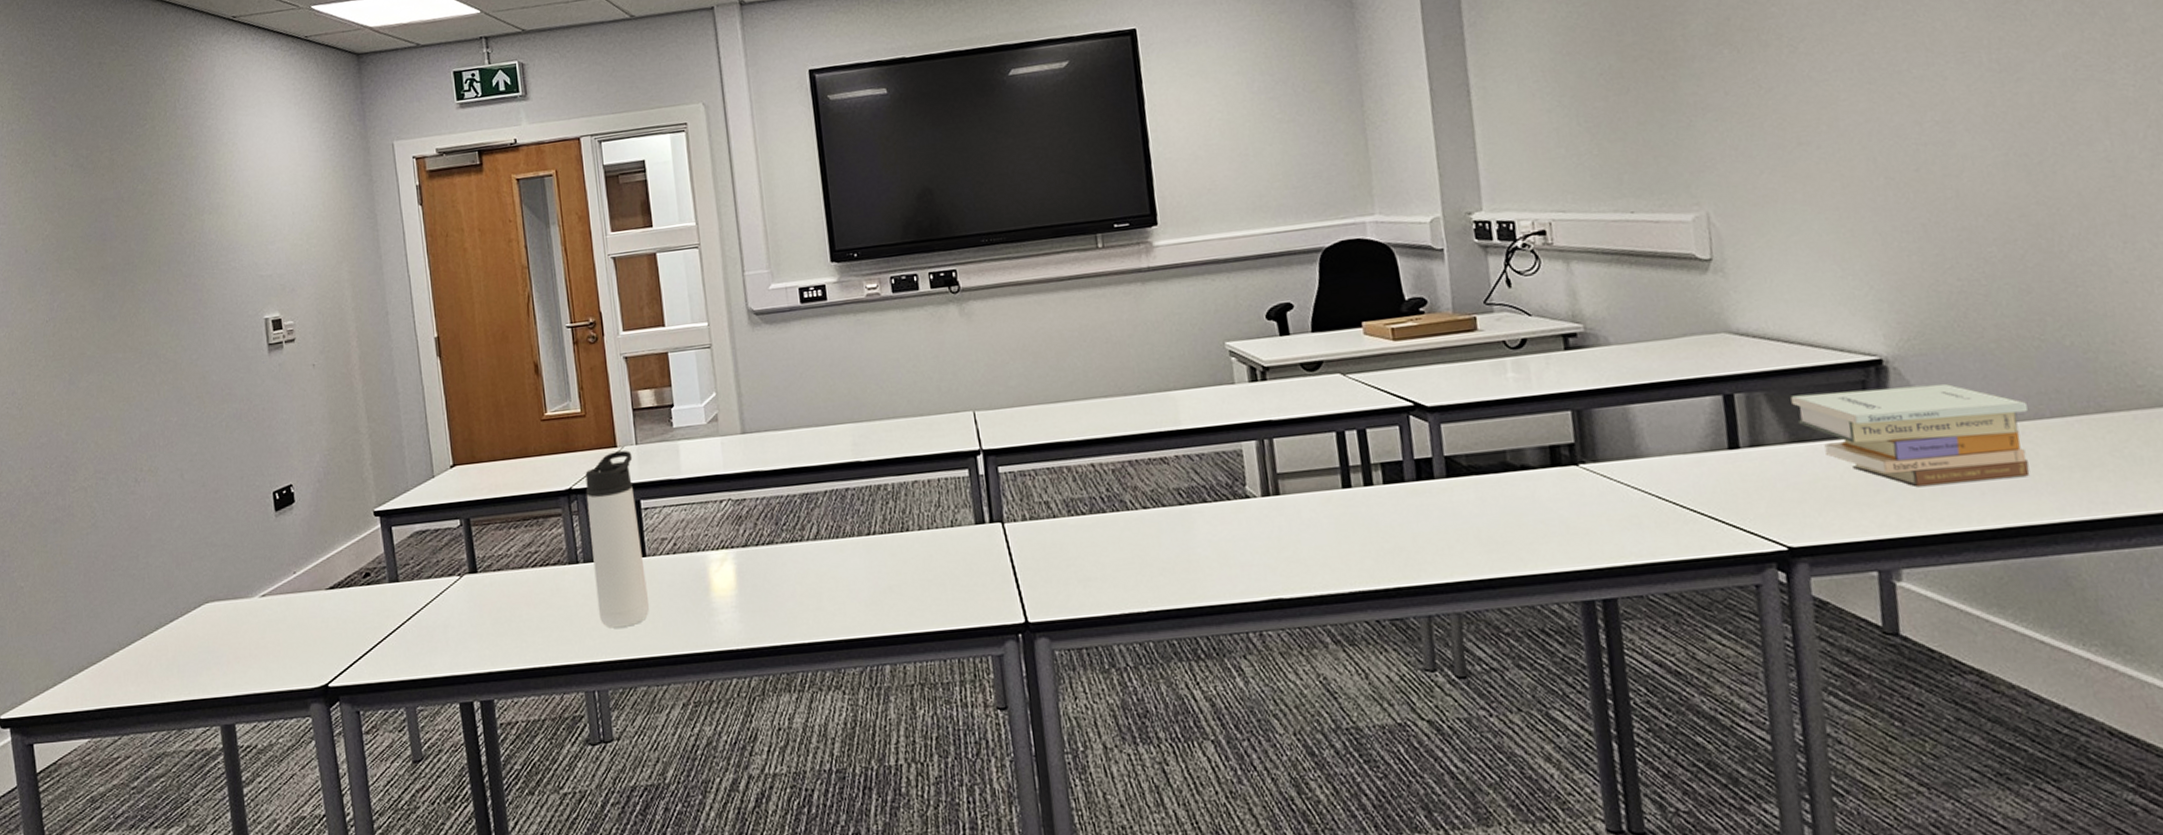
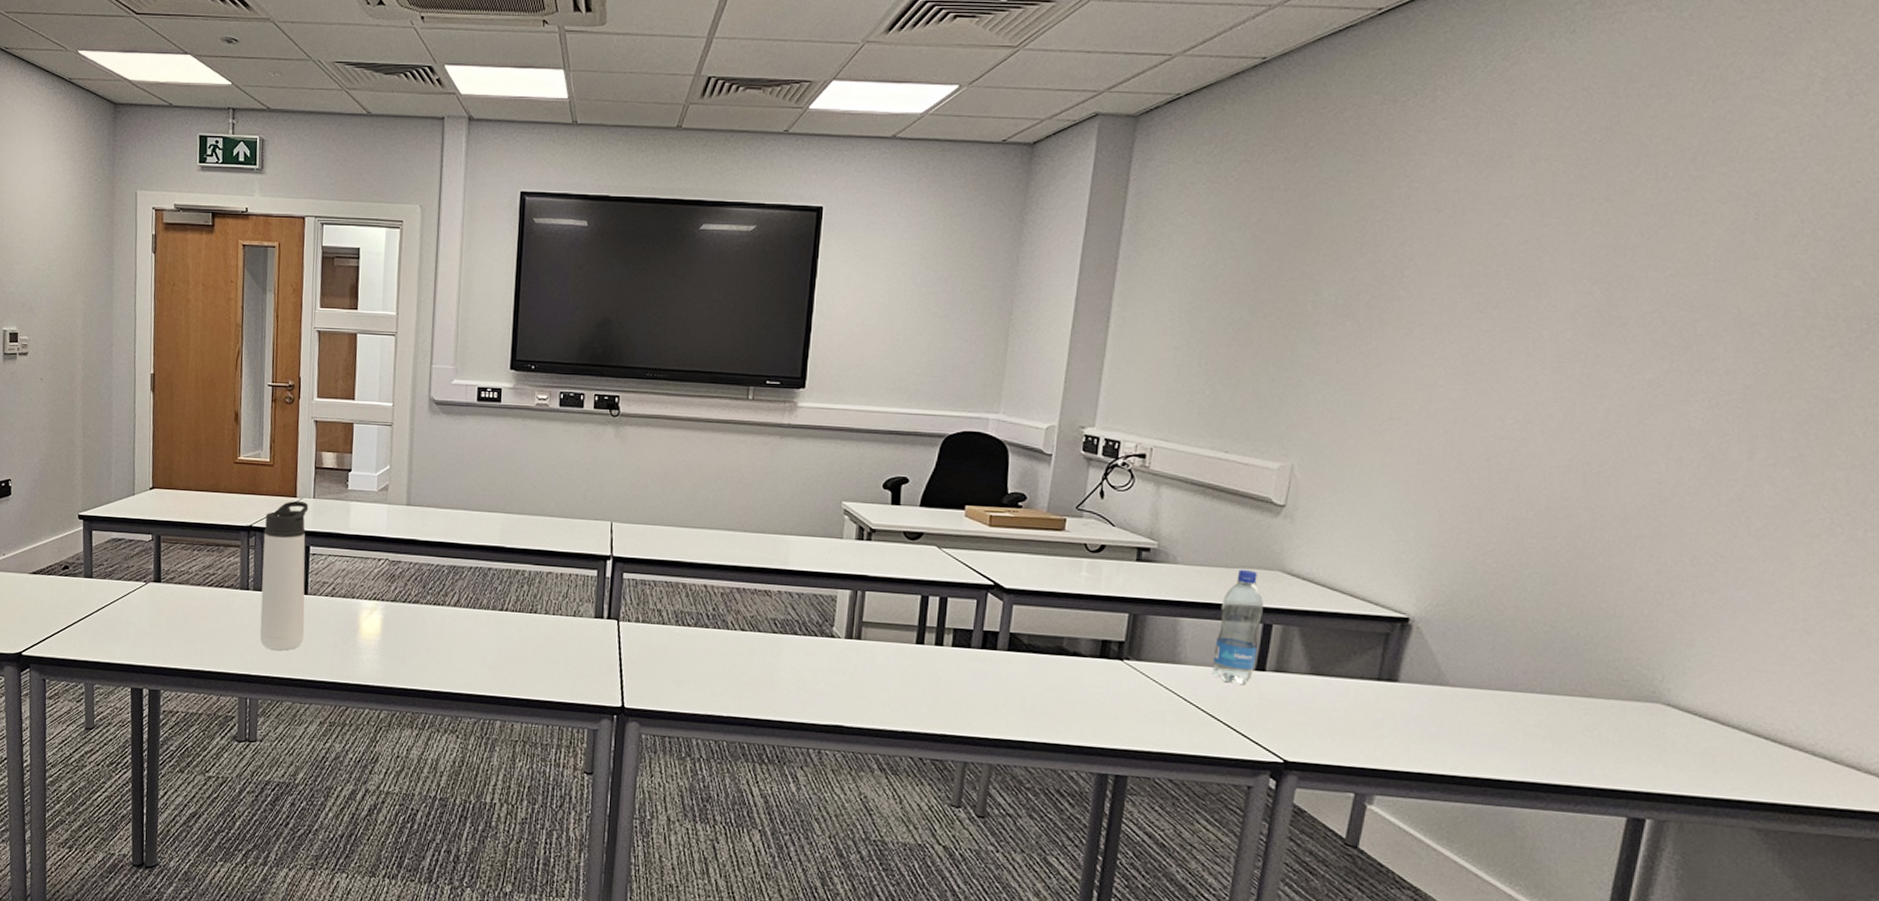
bottle: none [1671,337,1728,470] -> present [1212,569,1263,686]
books: present [1790,383,2030,488] -> none [1321,635,1524,739]

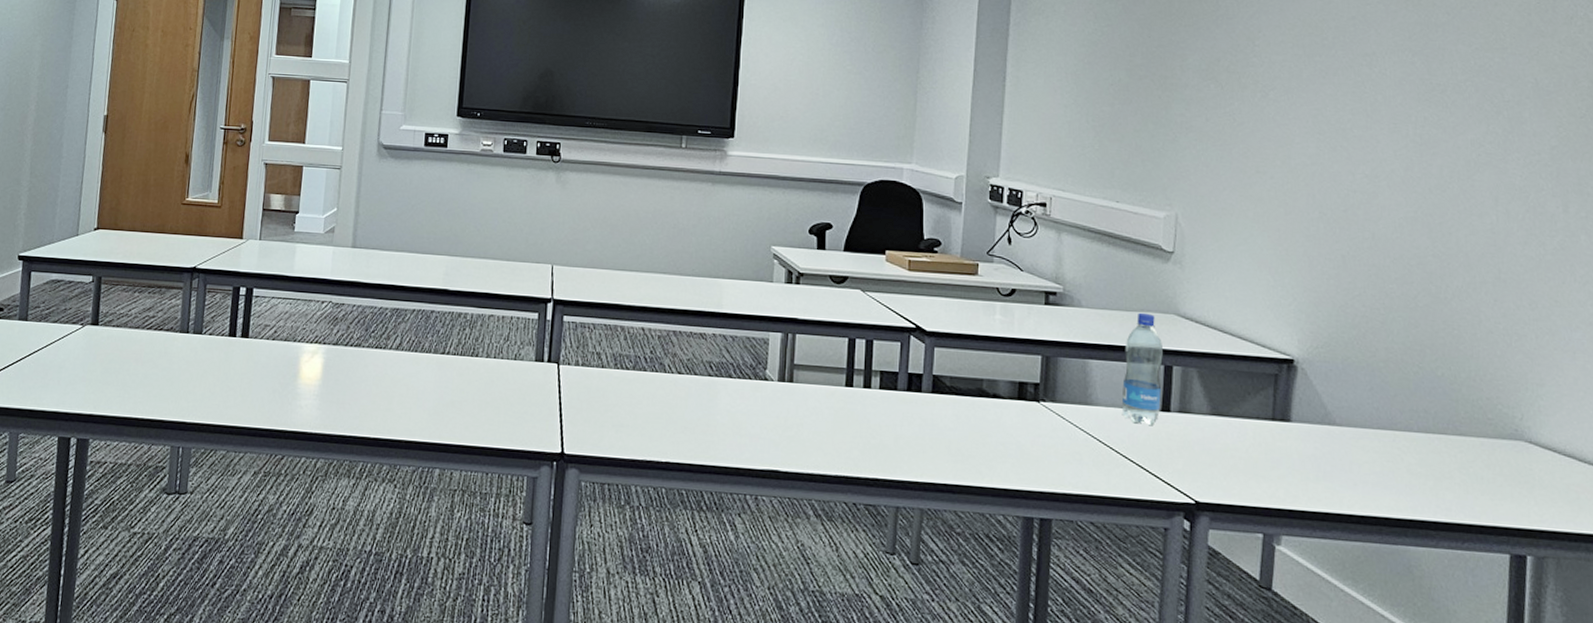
thermos bottle: present [259,501,309,651] -> none [197,242,255,396]

